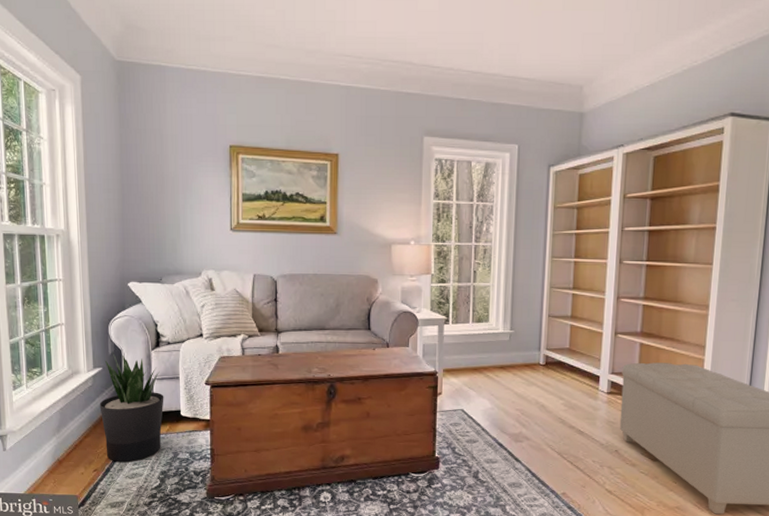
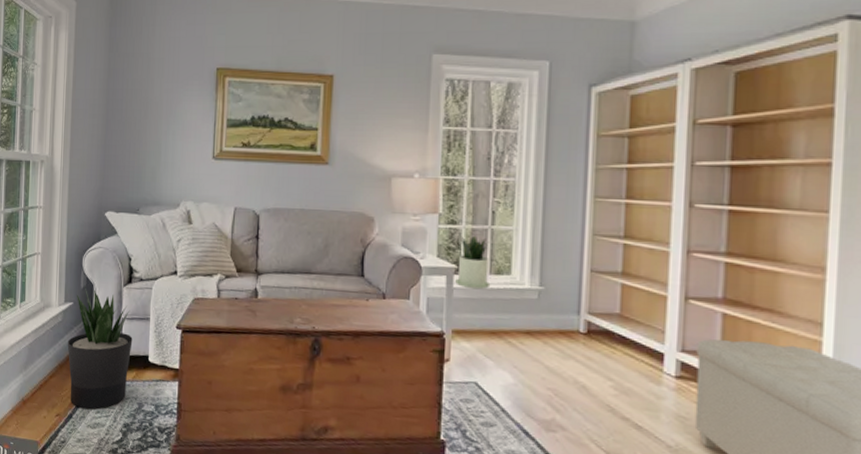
planter: none [445,291,473,336] -> present [455,235,491,290]

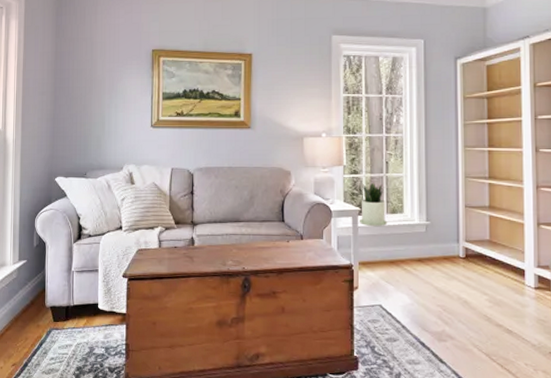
planter: present [67,286,133,409] -> none [22,245,83,356]

